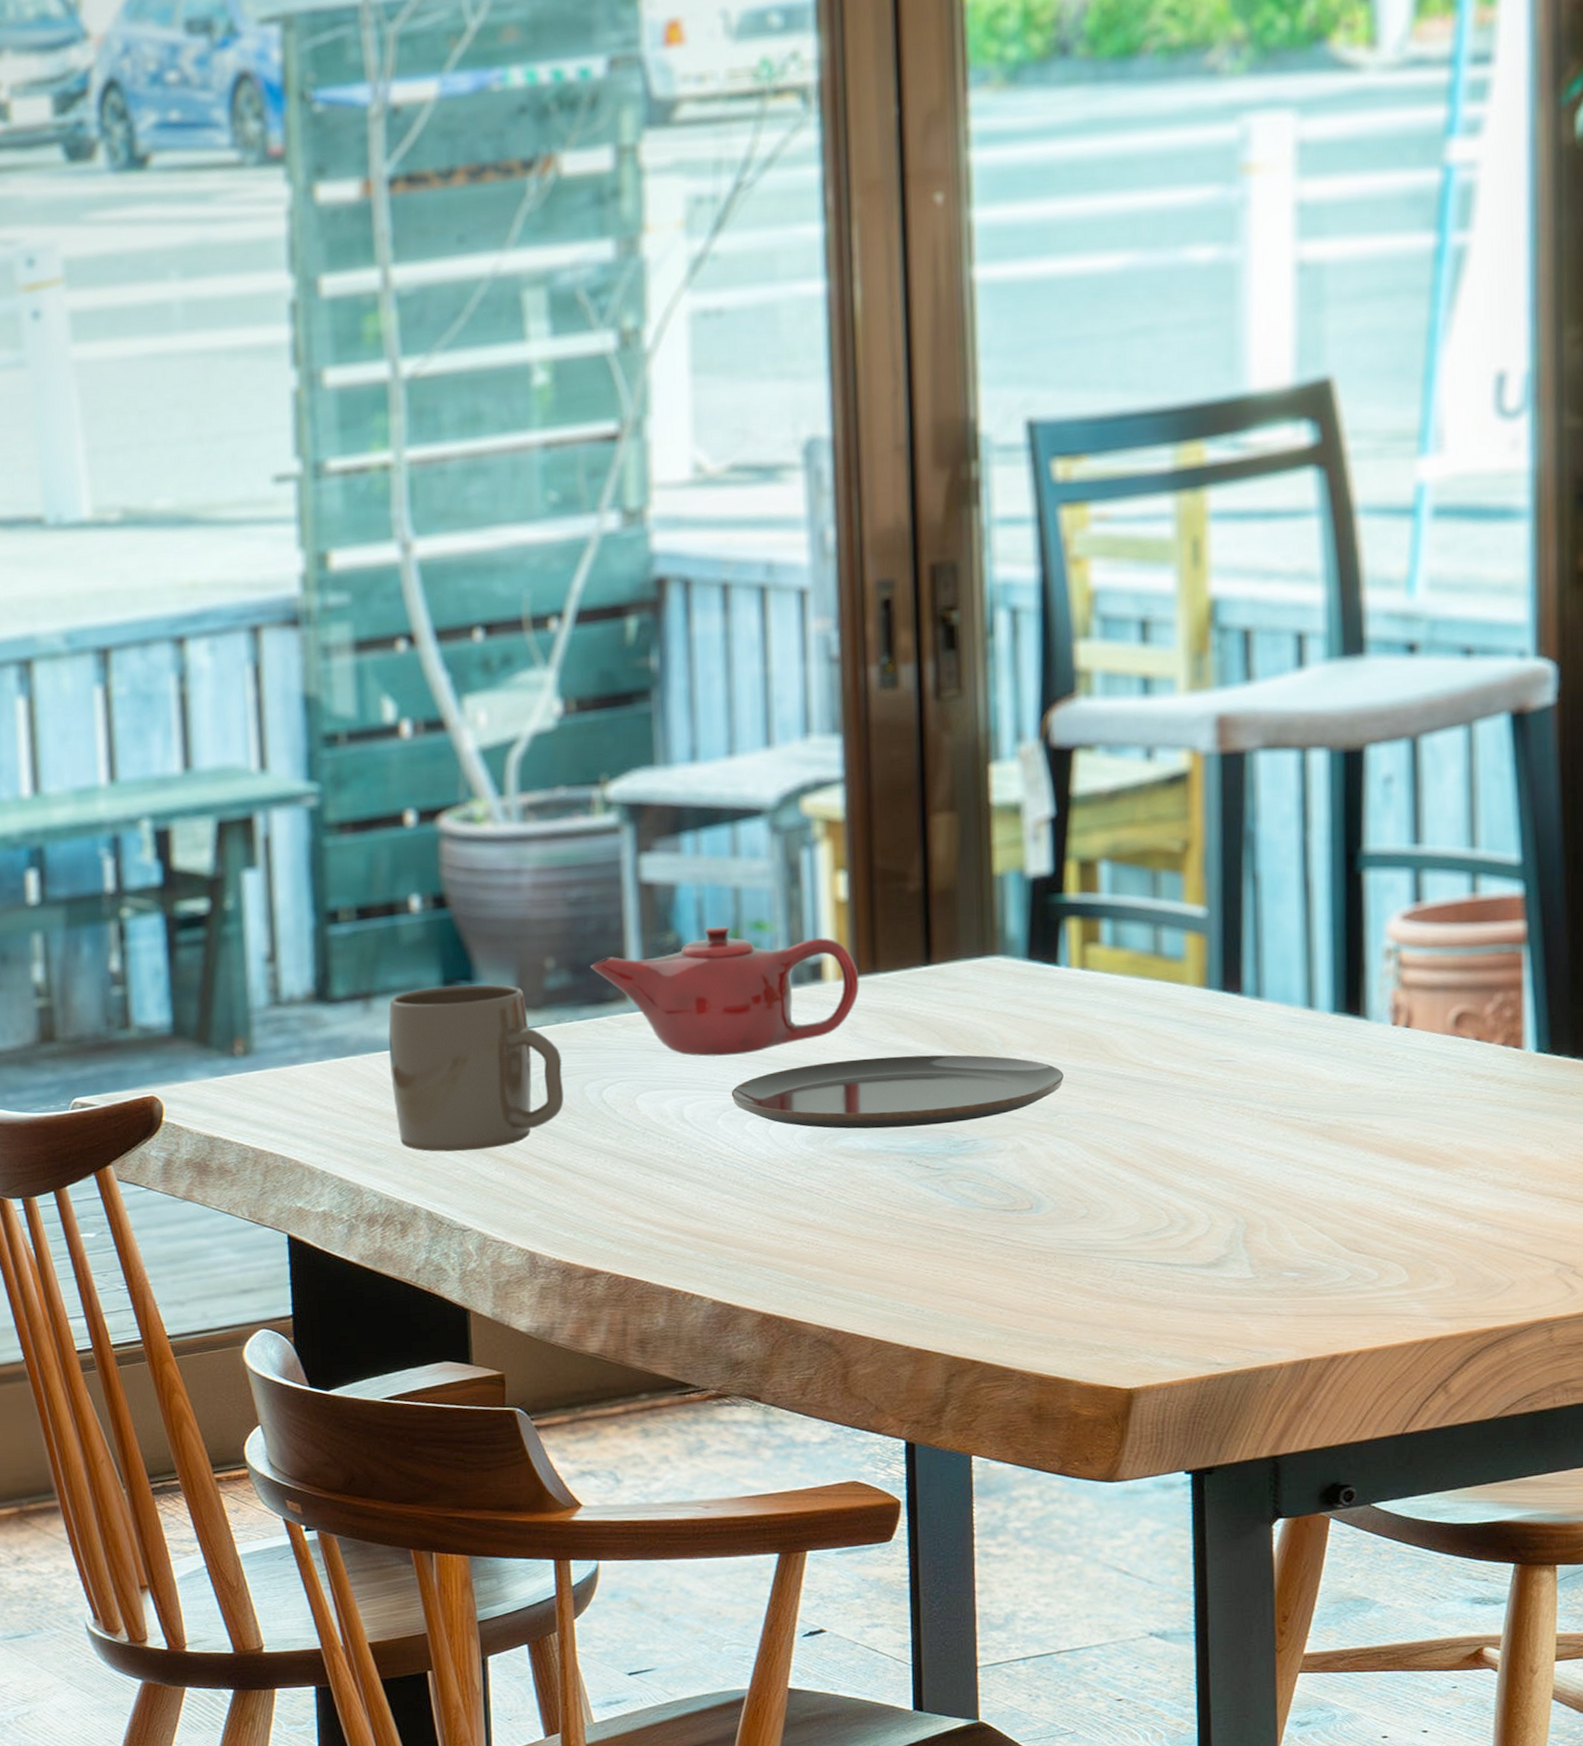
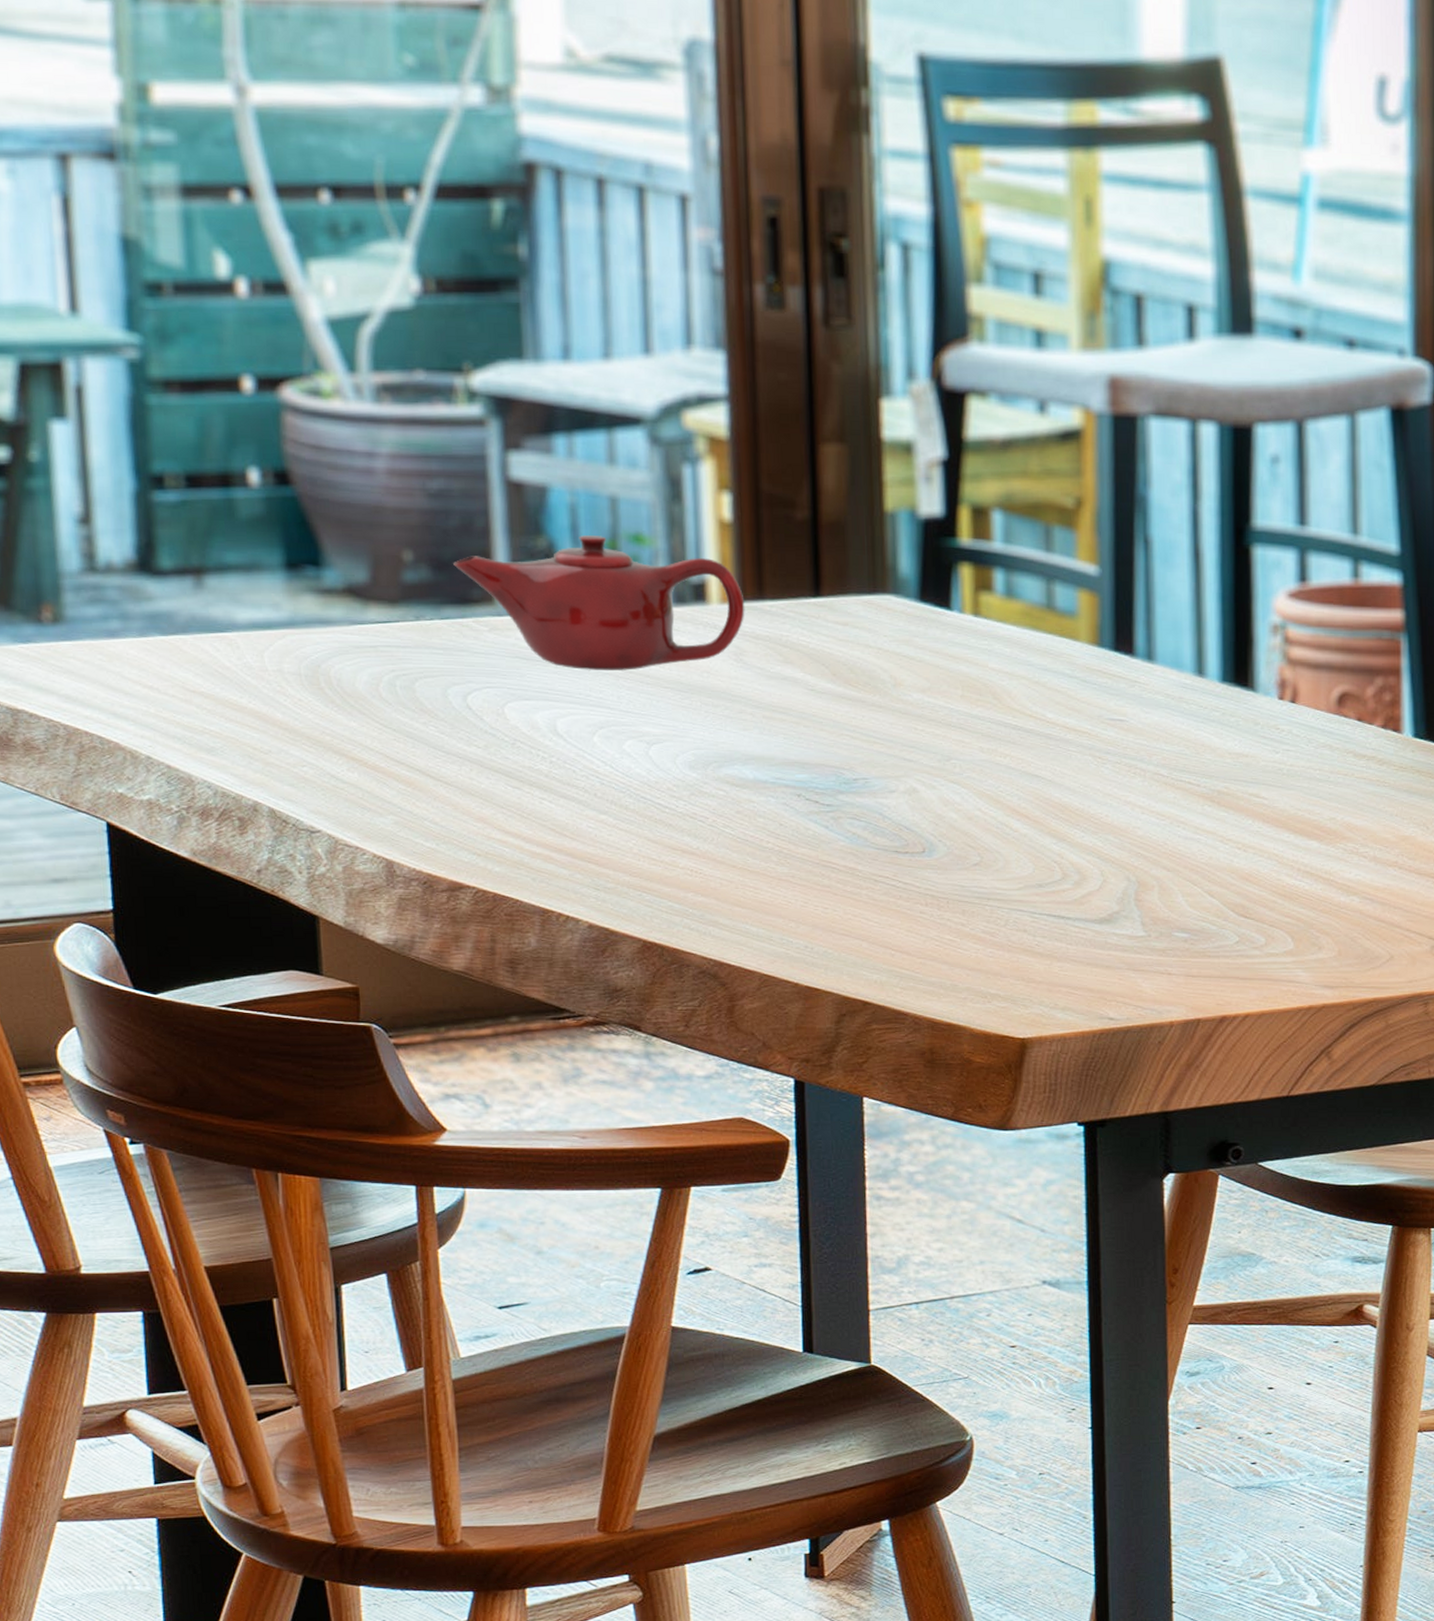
mug: present [388,984,564,1152] -> none [223,569,424,748]
plate: present [731,1054,1064,1129] -> none [608,686,956,760]

